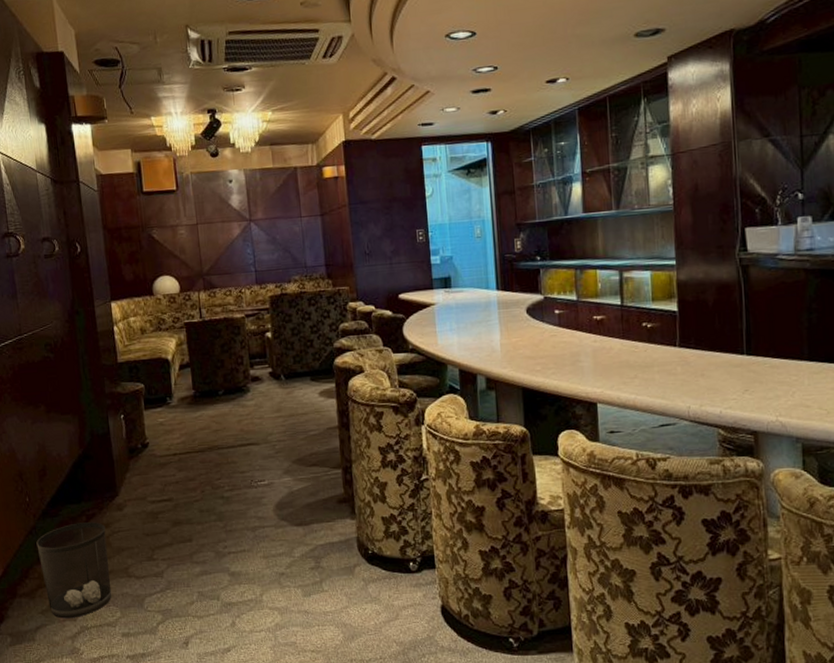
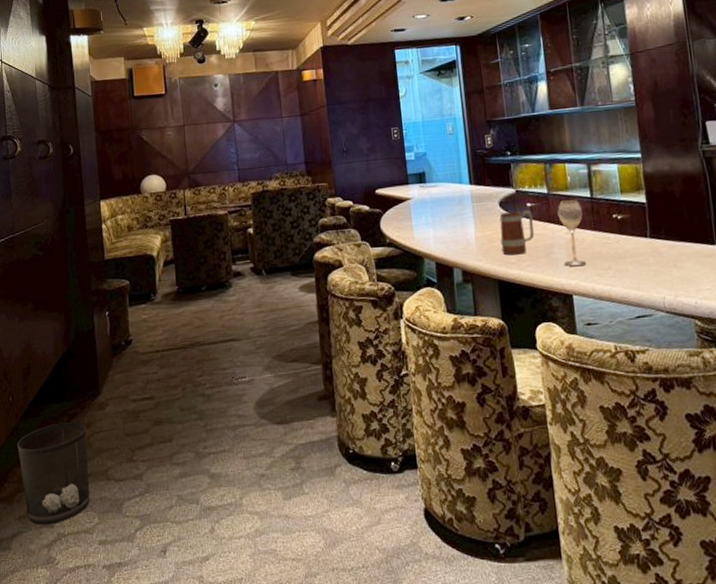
beer mug: none [526,317,561,363] -> present [499,209,534,256]
wineglass: none [586,306,613,375] -> present [557,199,587,267]

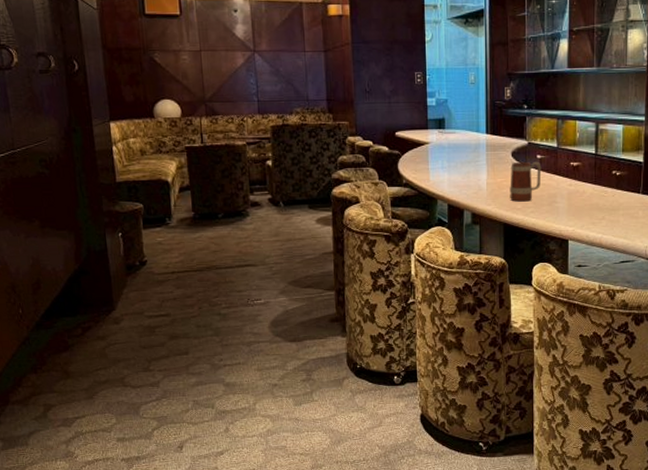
waste bin: present [17,422,91,525] -> none [30,334,108,425]
wineglass: present [557,199,587,267] -> none [564,154,586,216]

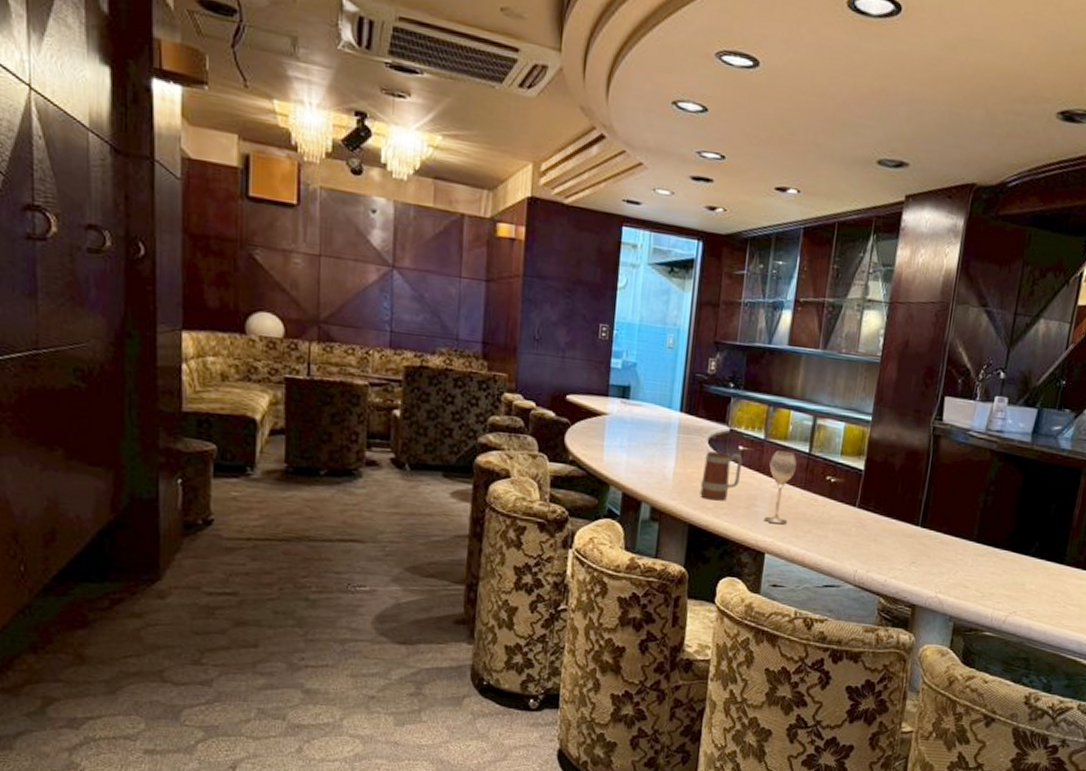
wineglass: none [564,154,586,216] -> present [763,450,797,525]

